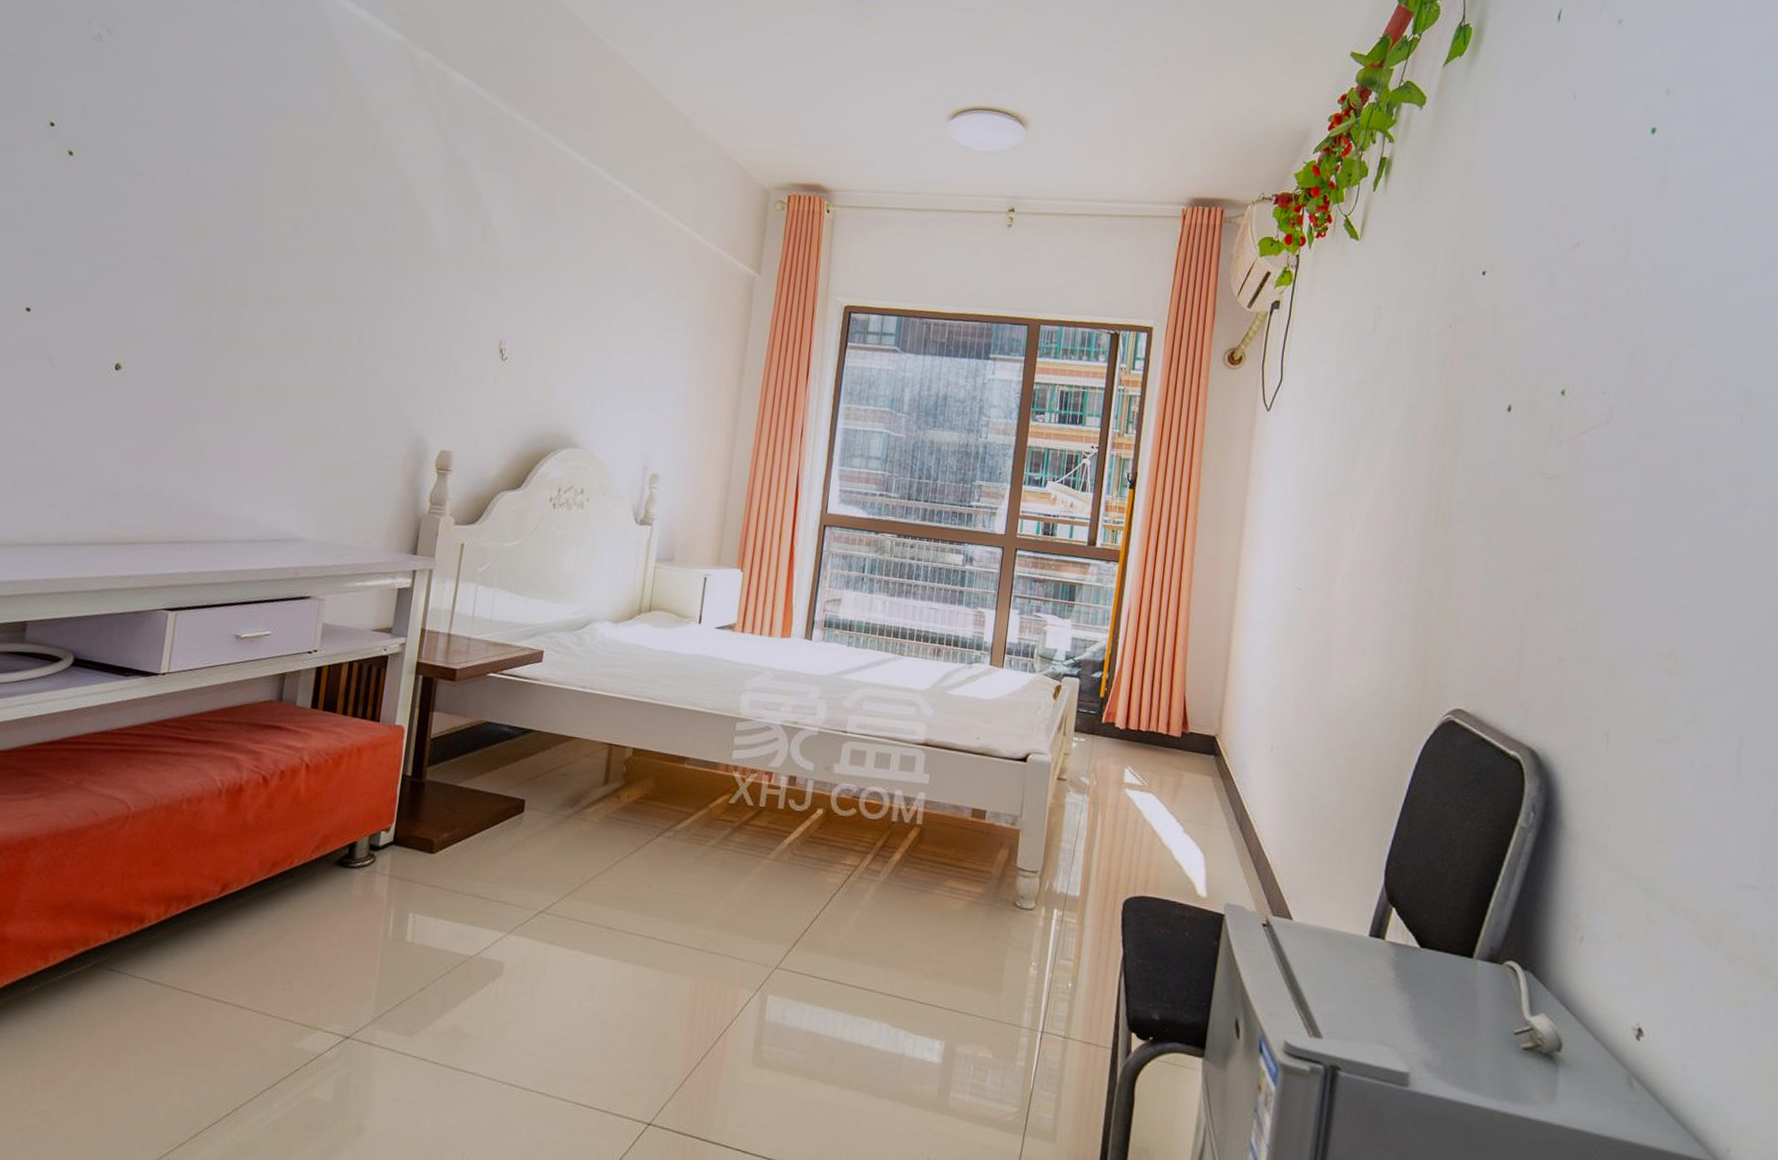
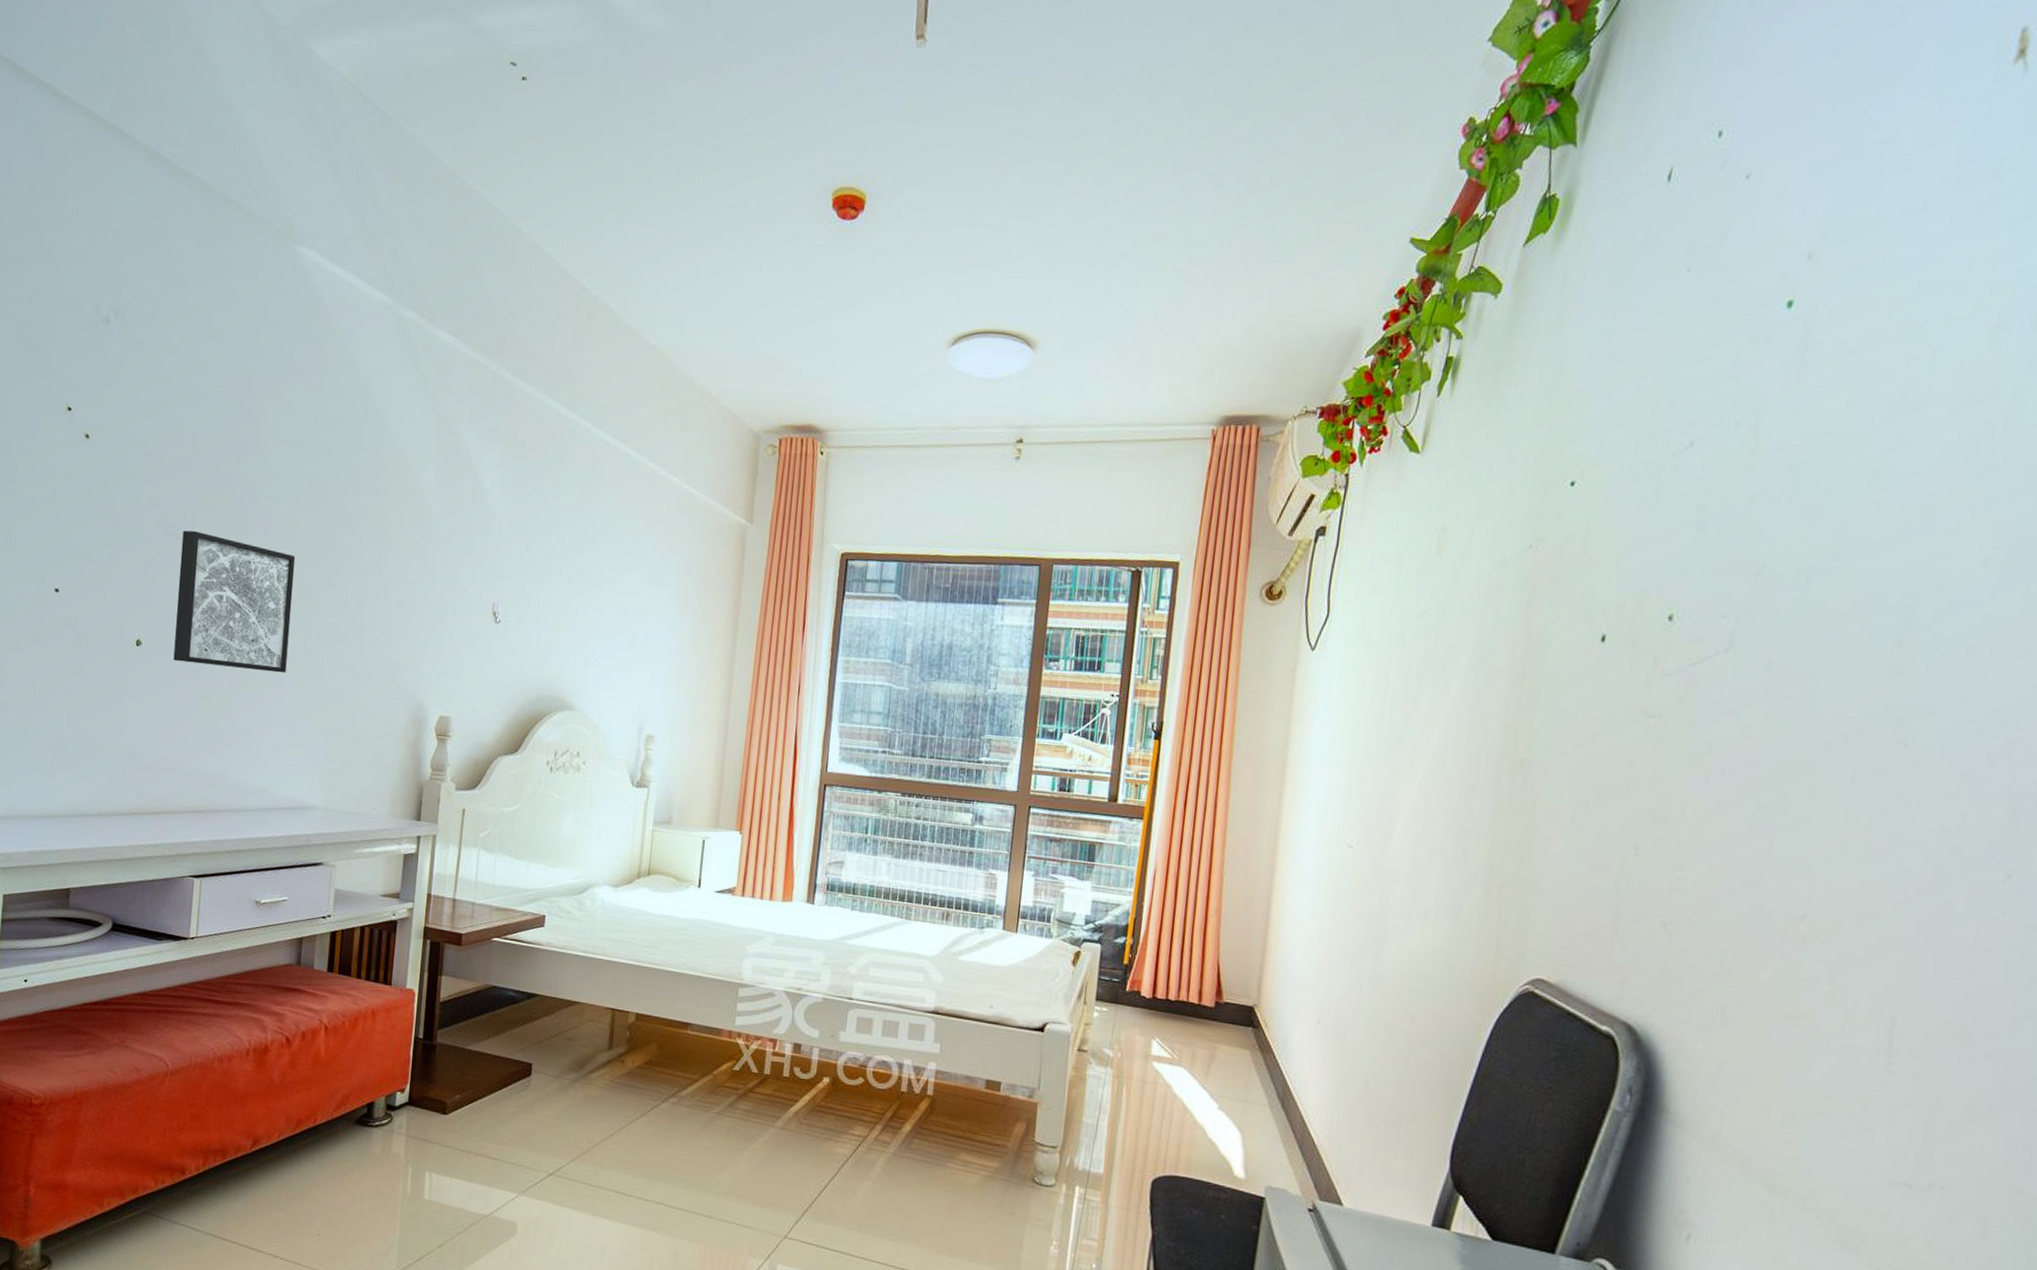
wall art: none [156,254,295,403] -> present [173,530,296,673]

